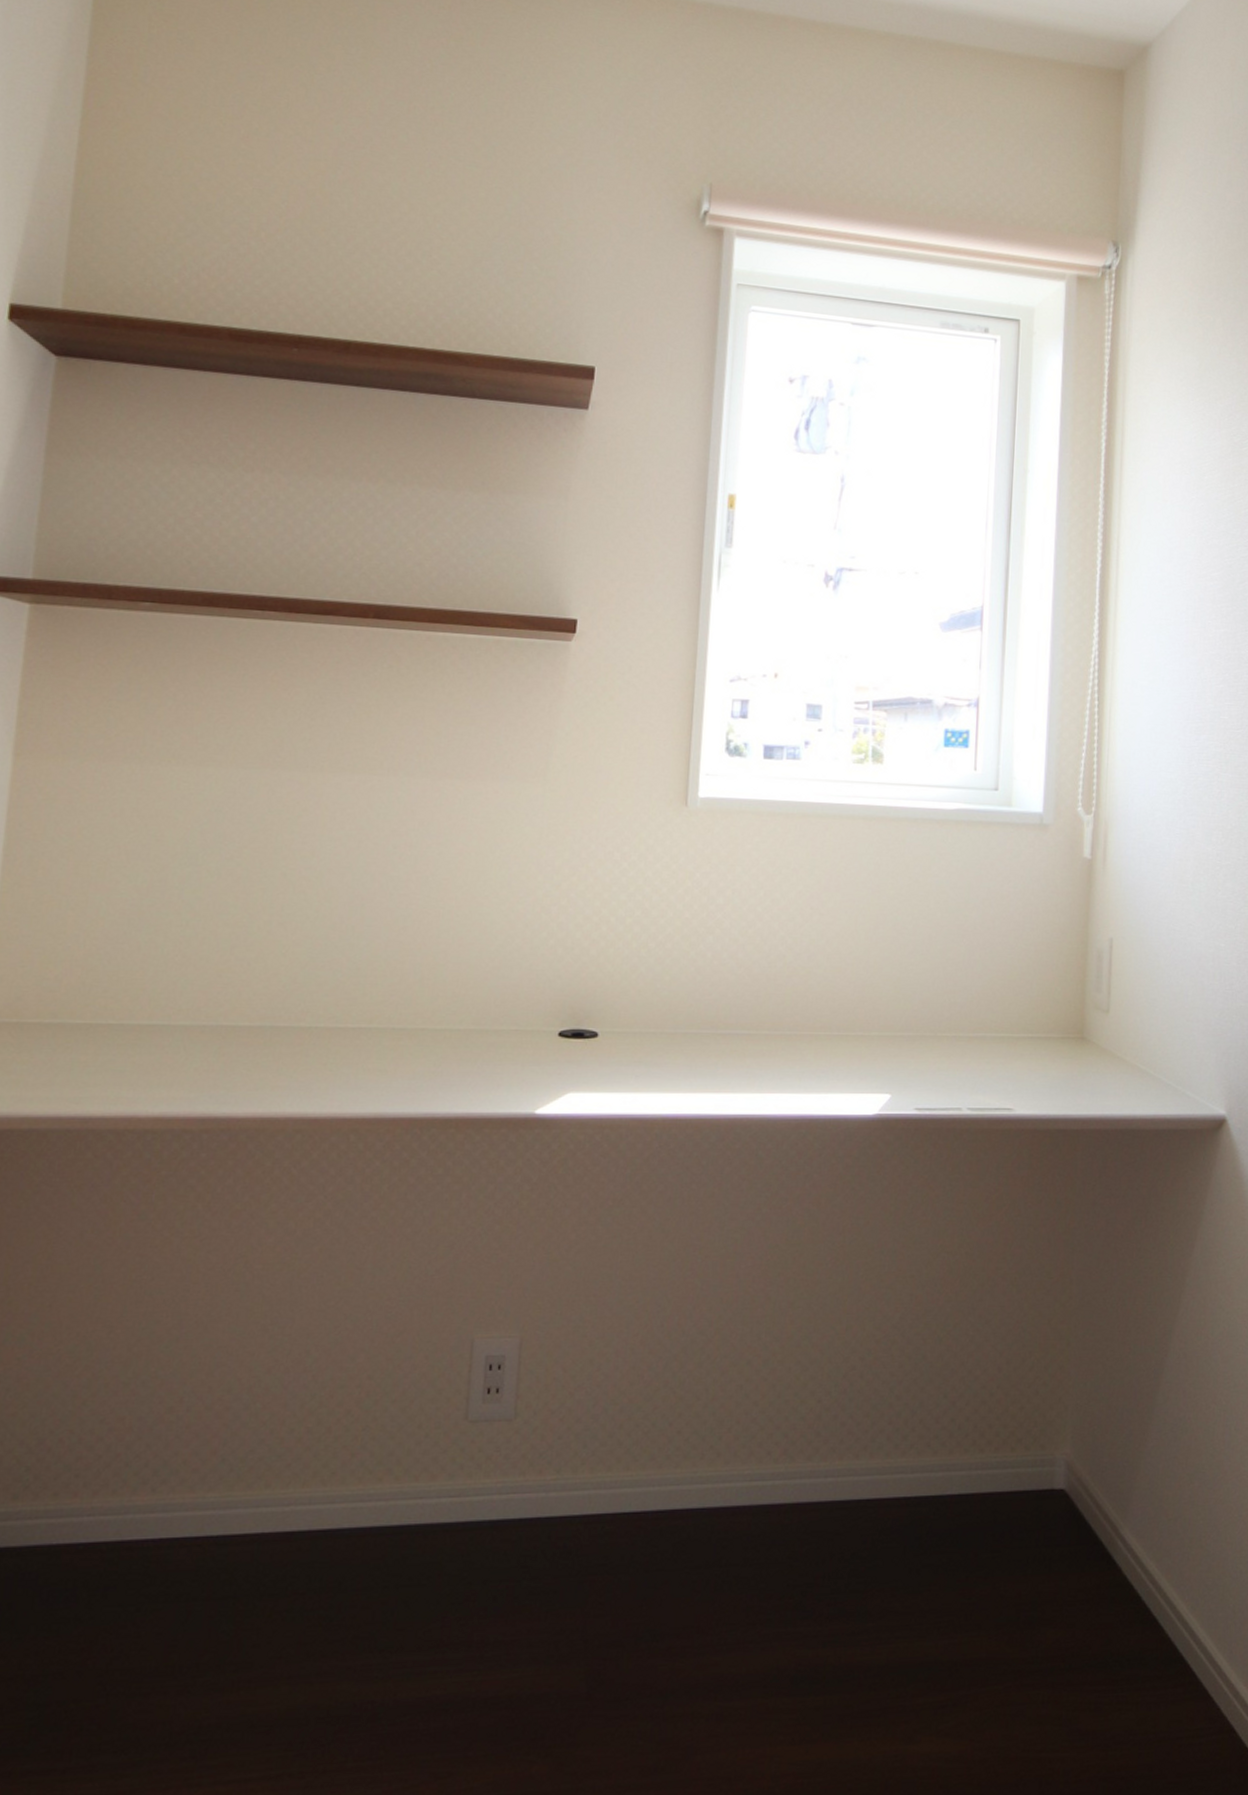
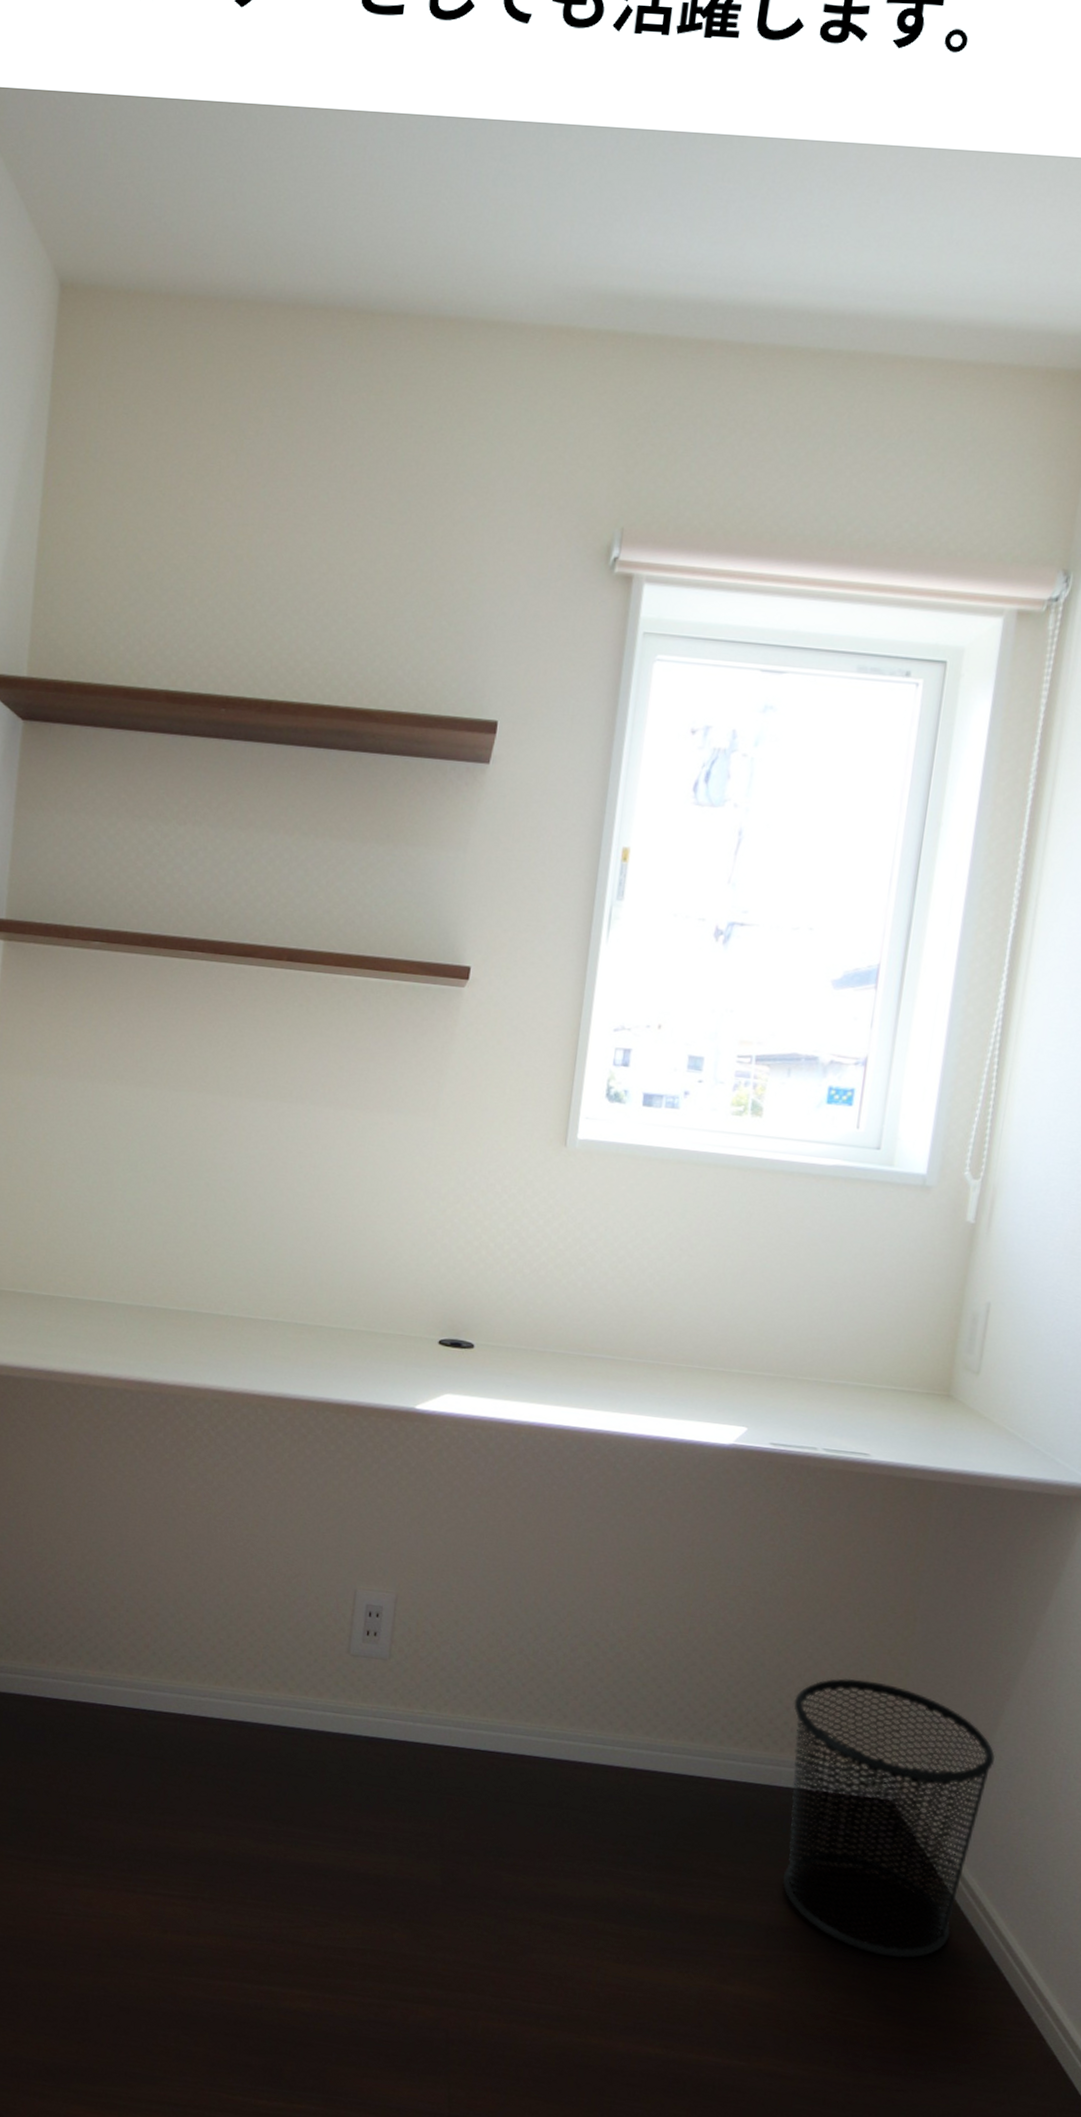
waste bin: none [959,1357,1159,1672] -> present [783,1678,995,1959]

